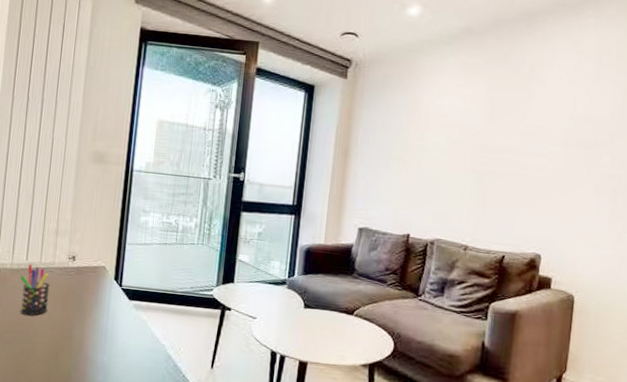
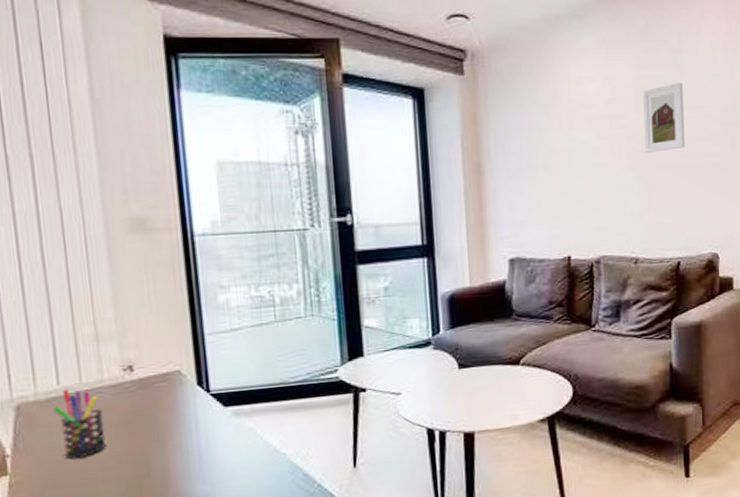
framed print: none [487,105,529,160] -> present [643,82,685,152]

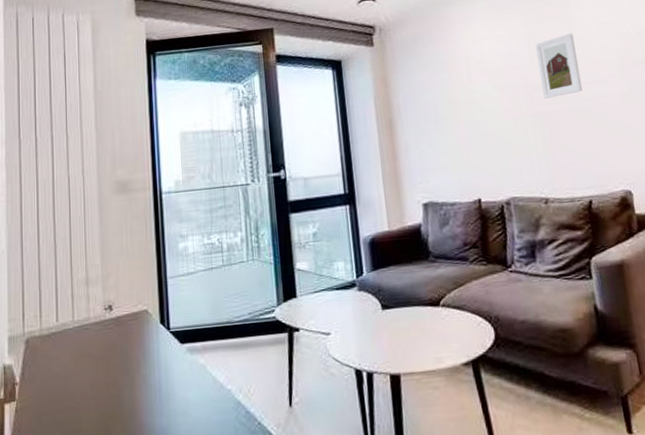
pen holder: present [53,388,106,459] -> none [52,325,89,389]

